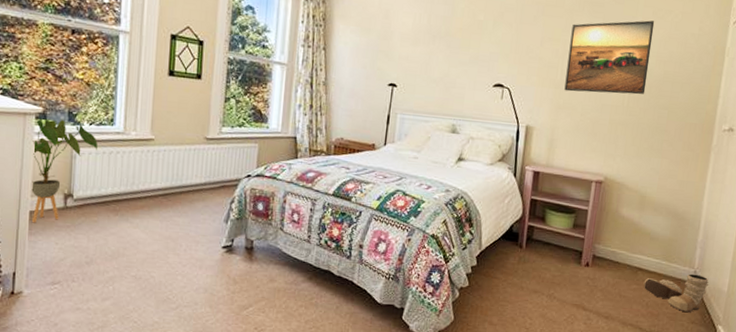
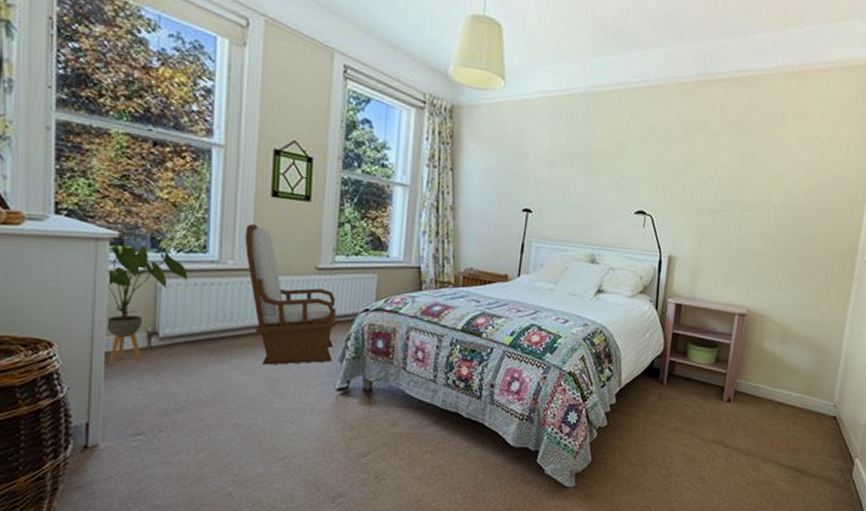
armchair: none [145,99,223,224] -> present [245,223,337,365]
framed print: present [564,20,655,95] -> none [708,146,801,224]
boots: present [643,273,709,313] -> none [784,407,848,447]

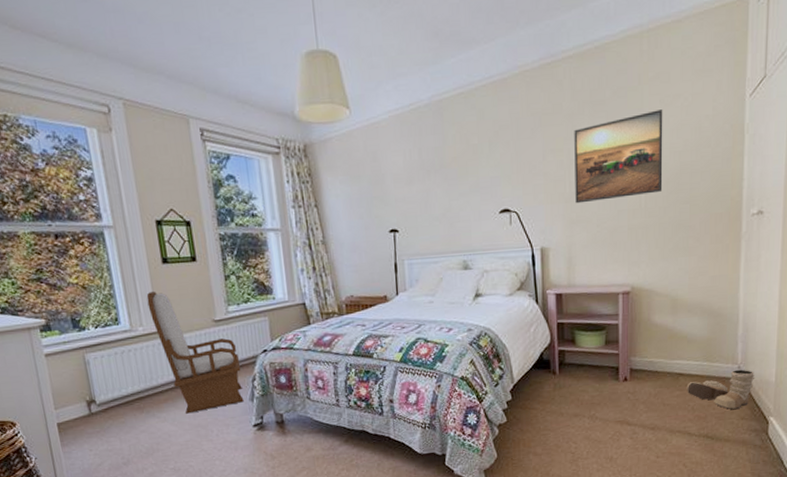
house plant: present [105,245,187,366] -> none [41,328,109,435]
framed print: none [708,146,801,224] -> present [574,109,663,204]
boots: none [784,407,848,447] -> present [686,369,755,410]

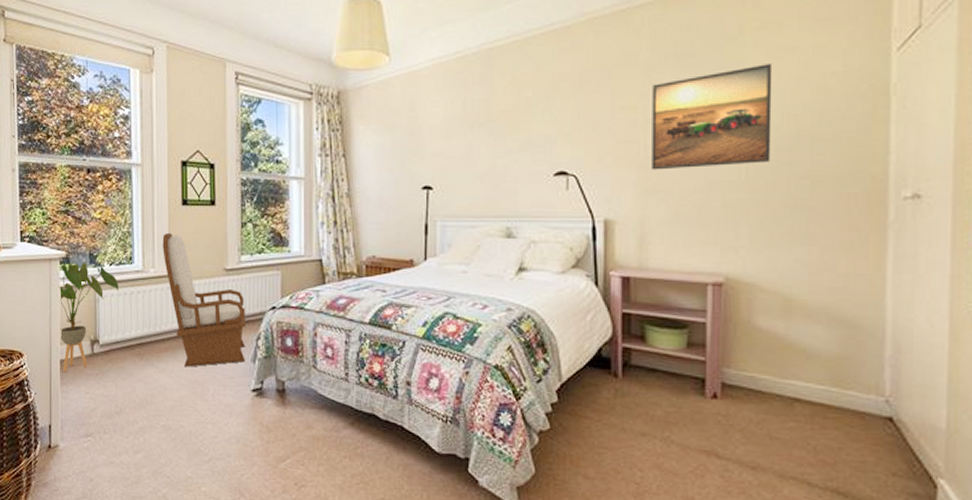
house plant: none [41,328,109,435] -> present [58,263,119,372]
boots: present [686,369,755,410] -> none [805,404,914,461]

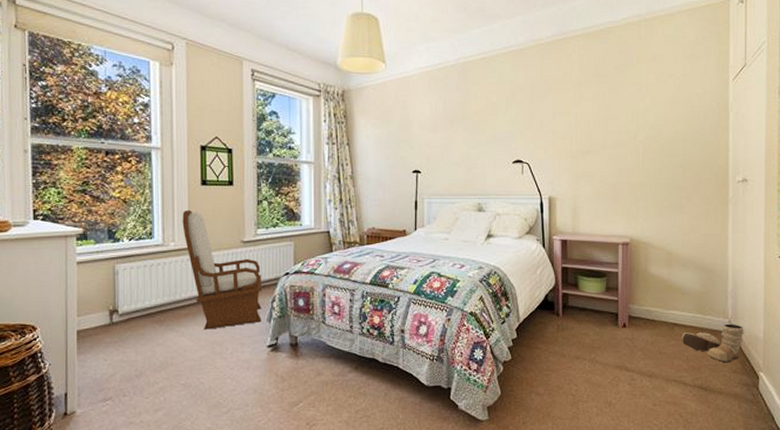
house plant: present [58,263,119,372] -> none [75,239,138,342]
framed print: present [651,64,773,170] -> none [581,85,659,160]
boots: none [805,404,914,461] -> present [681,324,745,363]

